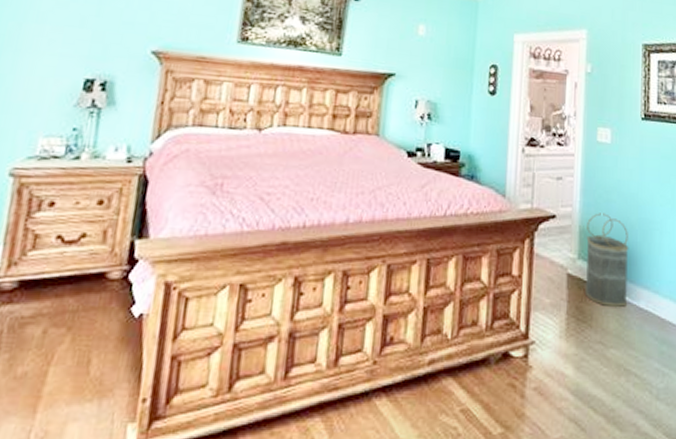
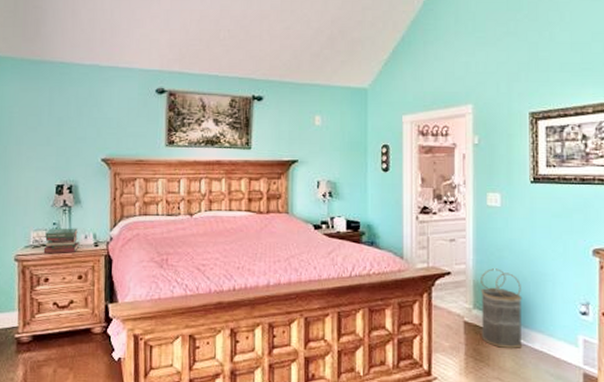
books: none [53,135,107,170] -> present [43,228,79,254]

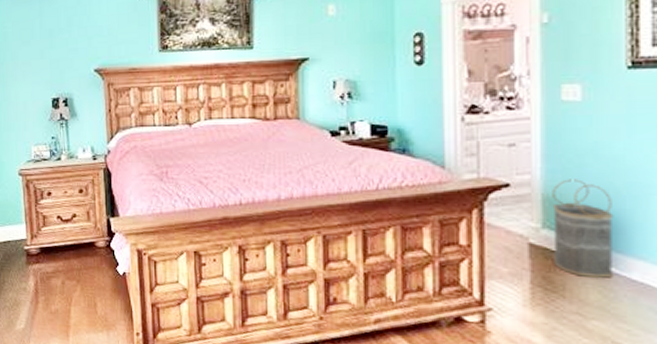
books: present [43,228,79,254] -> none [44,141,77,168]

